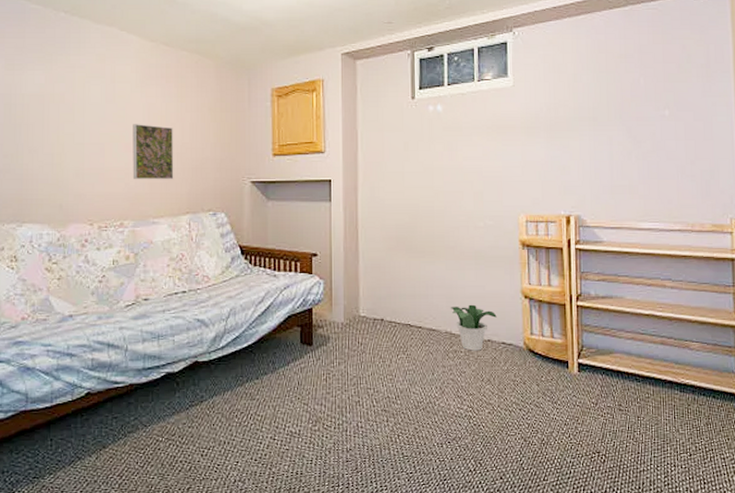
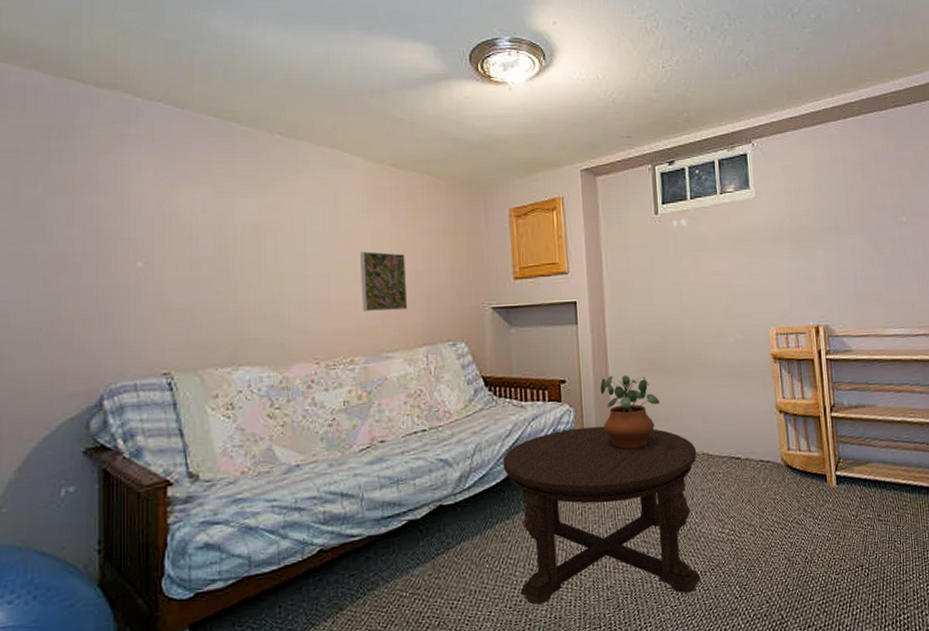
coffee table: none [255,299,440,462] -> present [503,426,701,605]
potted plant: none [350,252,407,323] -> present [600,375,660,449]
potted plant: present [451,304,497,351] -> none [706,422,753,472]

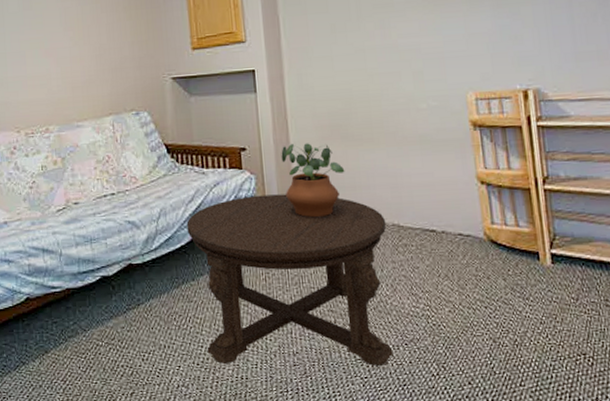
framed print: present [360,251,408,312] -> none [51,28,95,85]

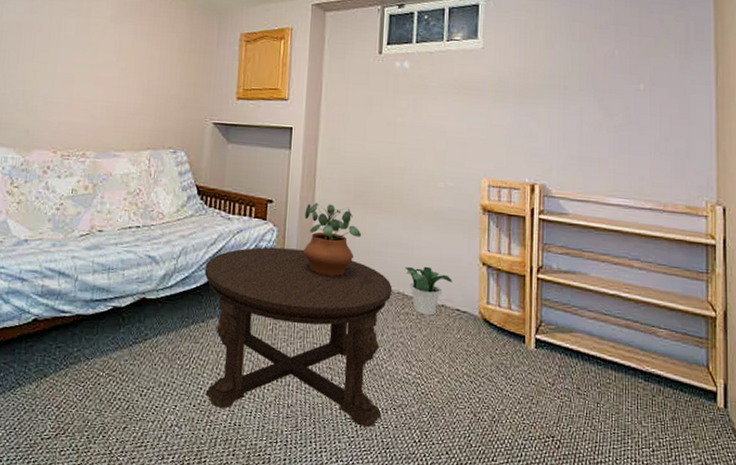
potted plant: none [397,193,450,244] -> present [405,266,452,316]

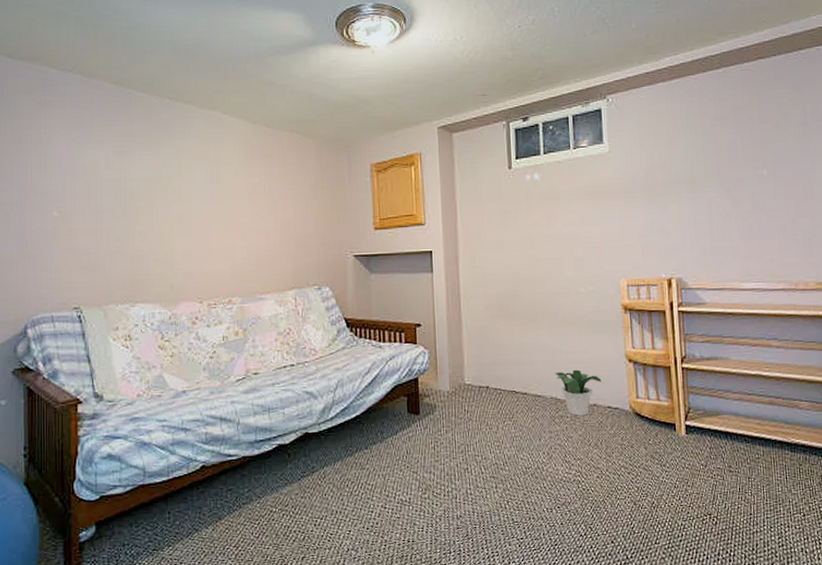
coffee table: present [204,247,393,427] -> none [362,368,547,528]
potted plant: present [304,203,362,277] -> none [453,321,511,391]

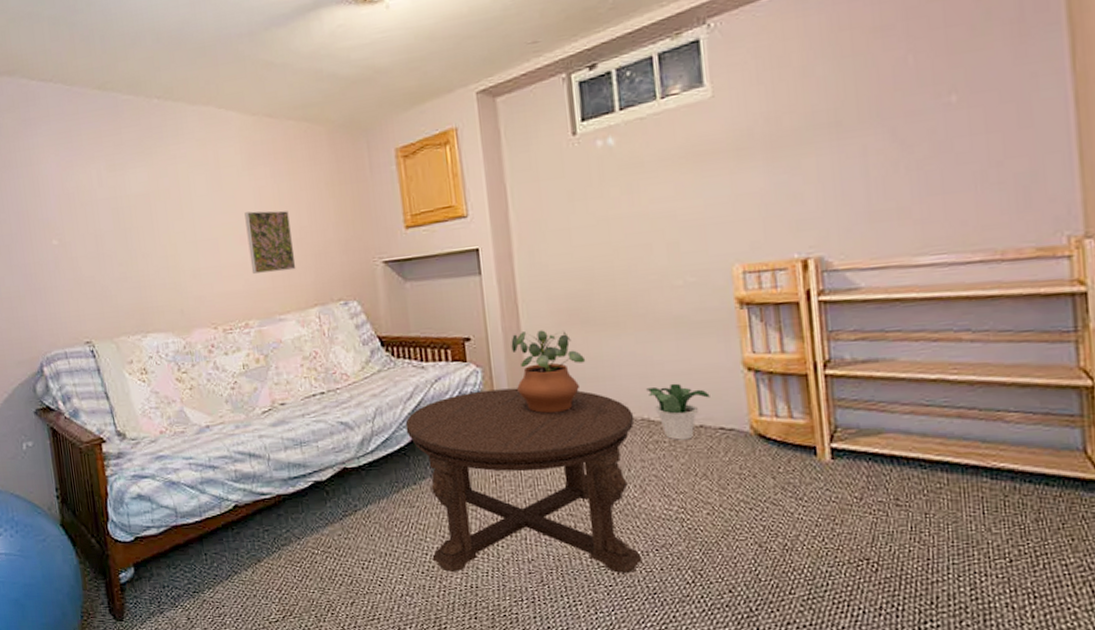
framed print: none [238,203,279,258] -> present [244,210,296,275]
coffee table: none [362,368,547,528] -> present [405,388,642,573]
potted plant: none [453,321,511,391] -> present [511,330,586,414]

